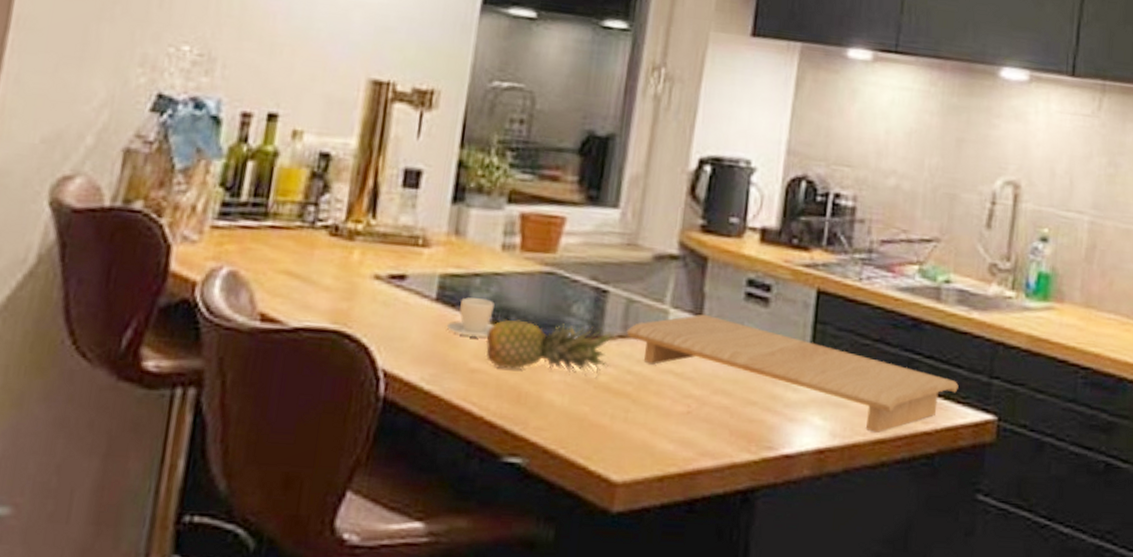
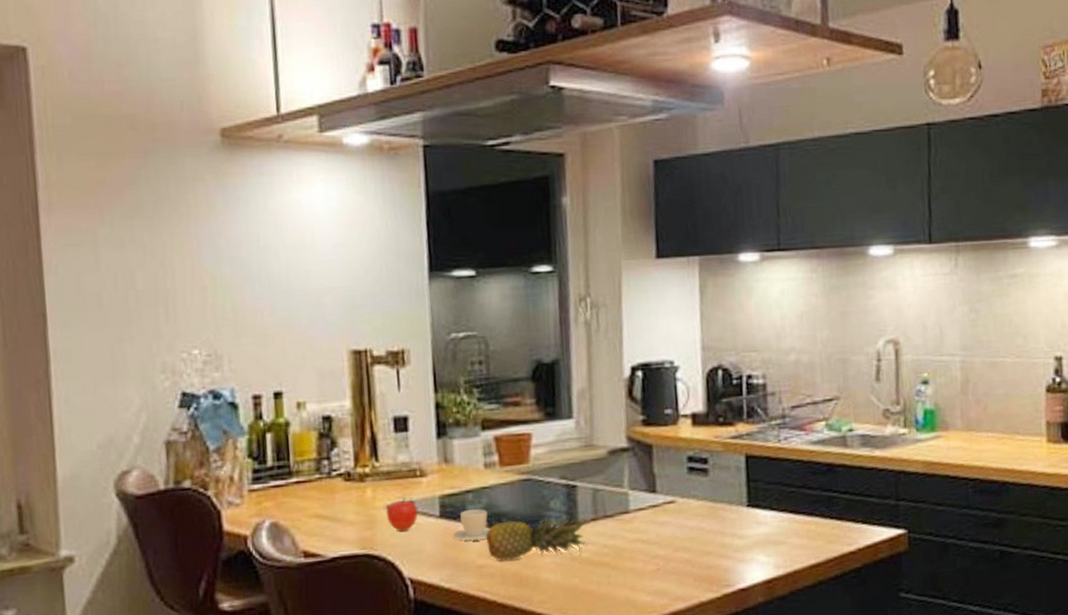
fruit: none [371,269,412,310] -> present [385,498,418,532]
cutting board: present [626,314,959,433] -> none [597,490,872,559]

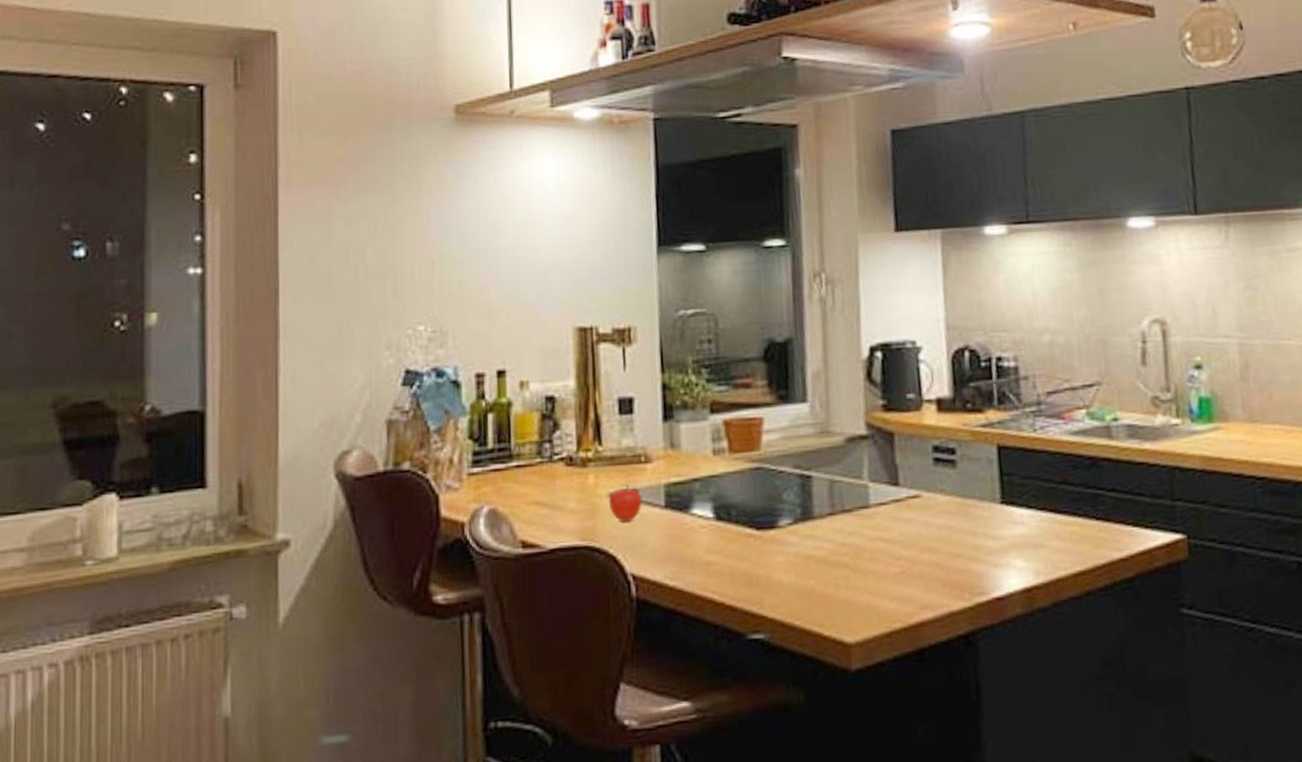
teacup: present [452,509,490,541] -> none [678,499,718,535]
fruit: present [486,516,589,560] -> none [714,509,825,557]

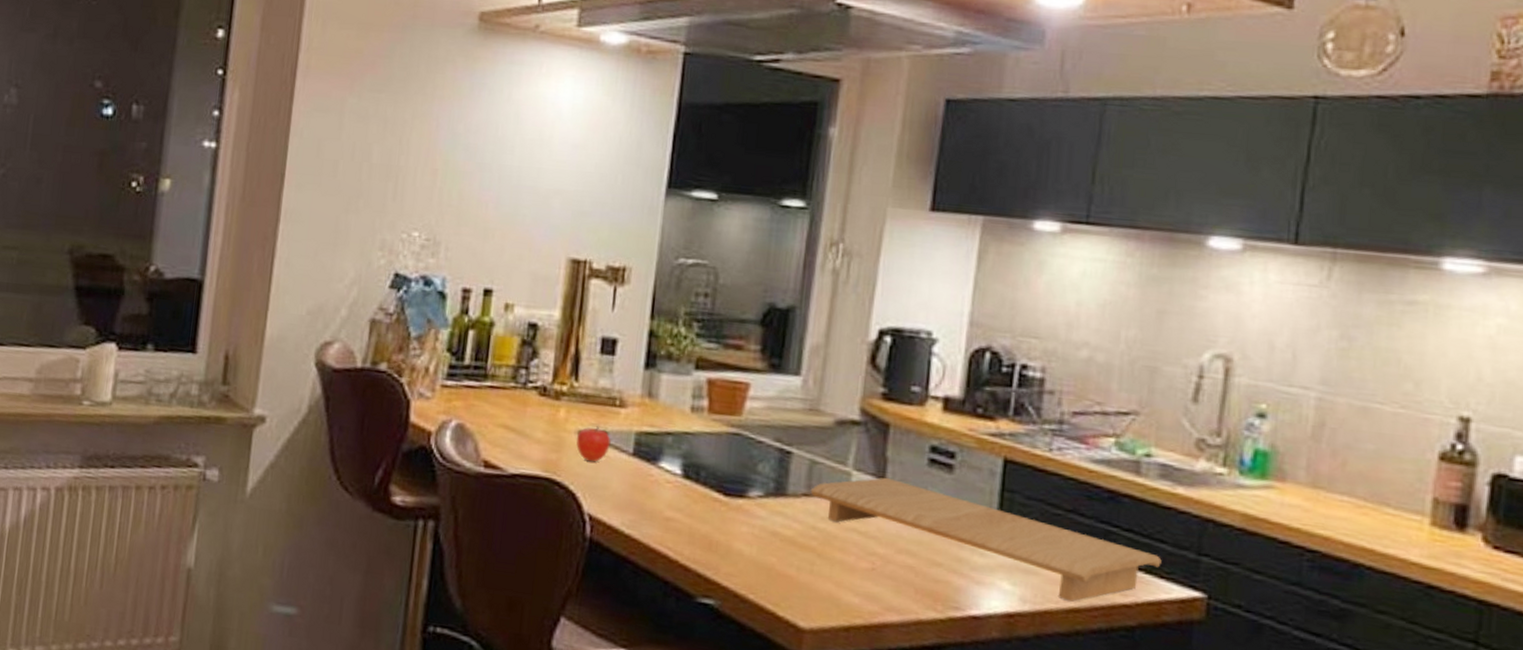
cutting board: none [834,483,1145,566] -> present [810,477,1162,602]

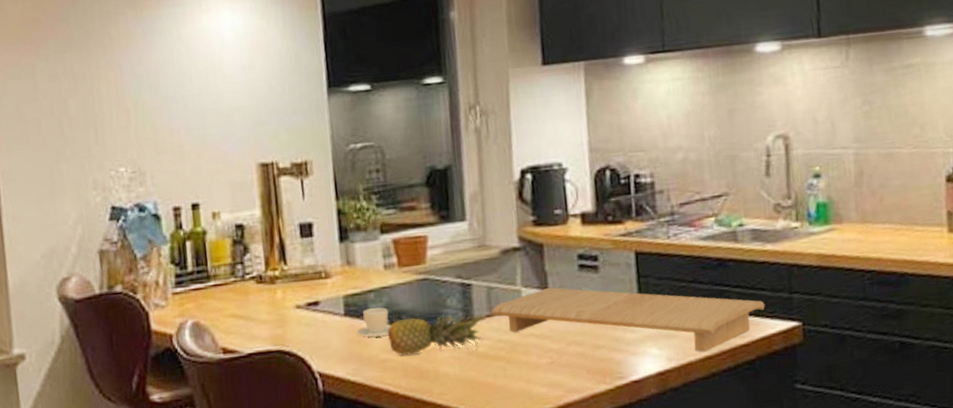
fruit: present [576,426,611,462] -> none [295,298,325,329]
teacup: none [643,453,686,490] -> present [356,307,391,337]
fruit: none [679,475,797,530] -> present [388,312,484,355]

